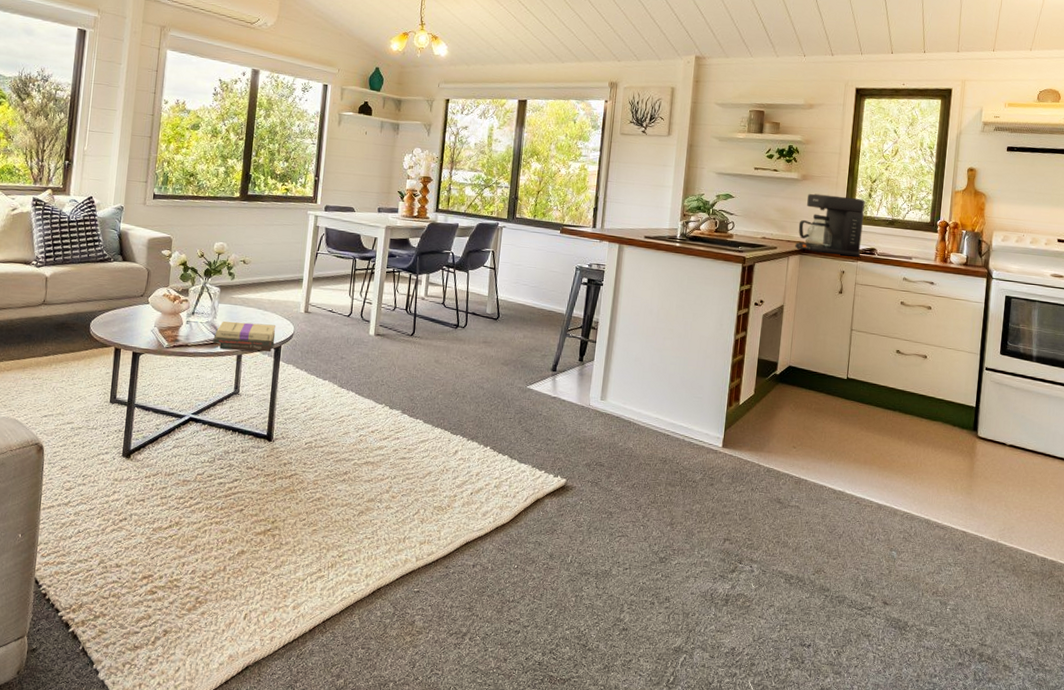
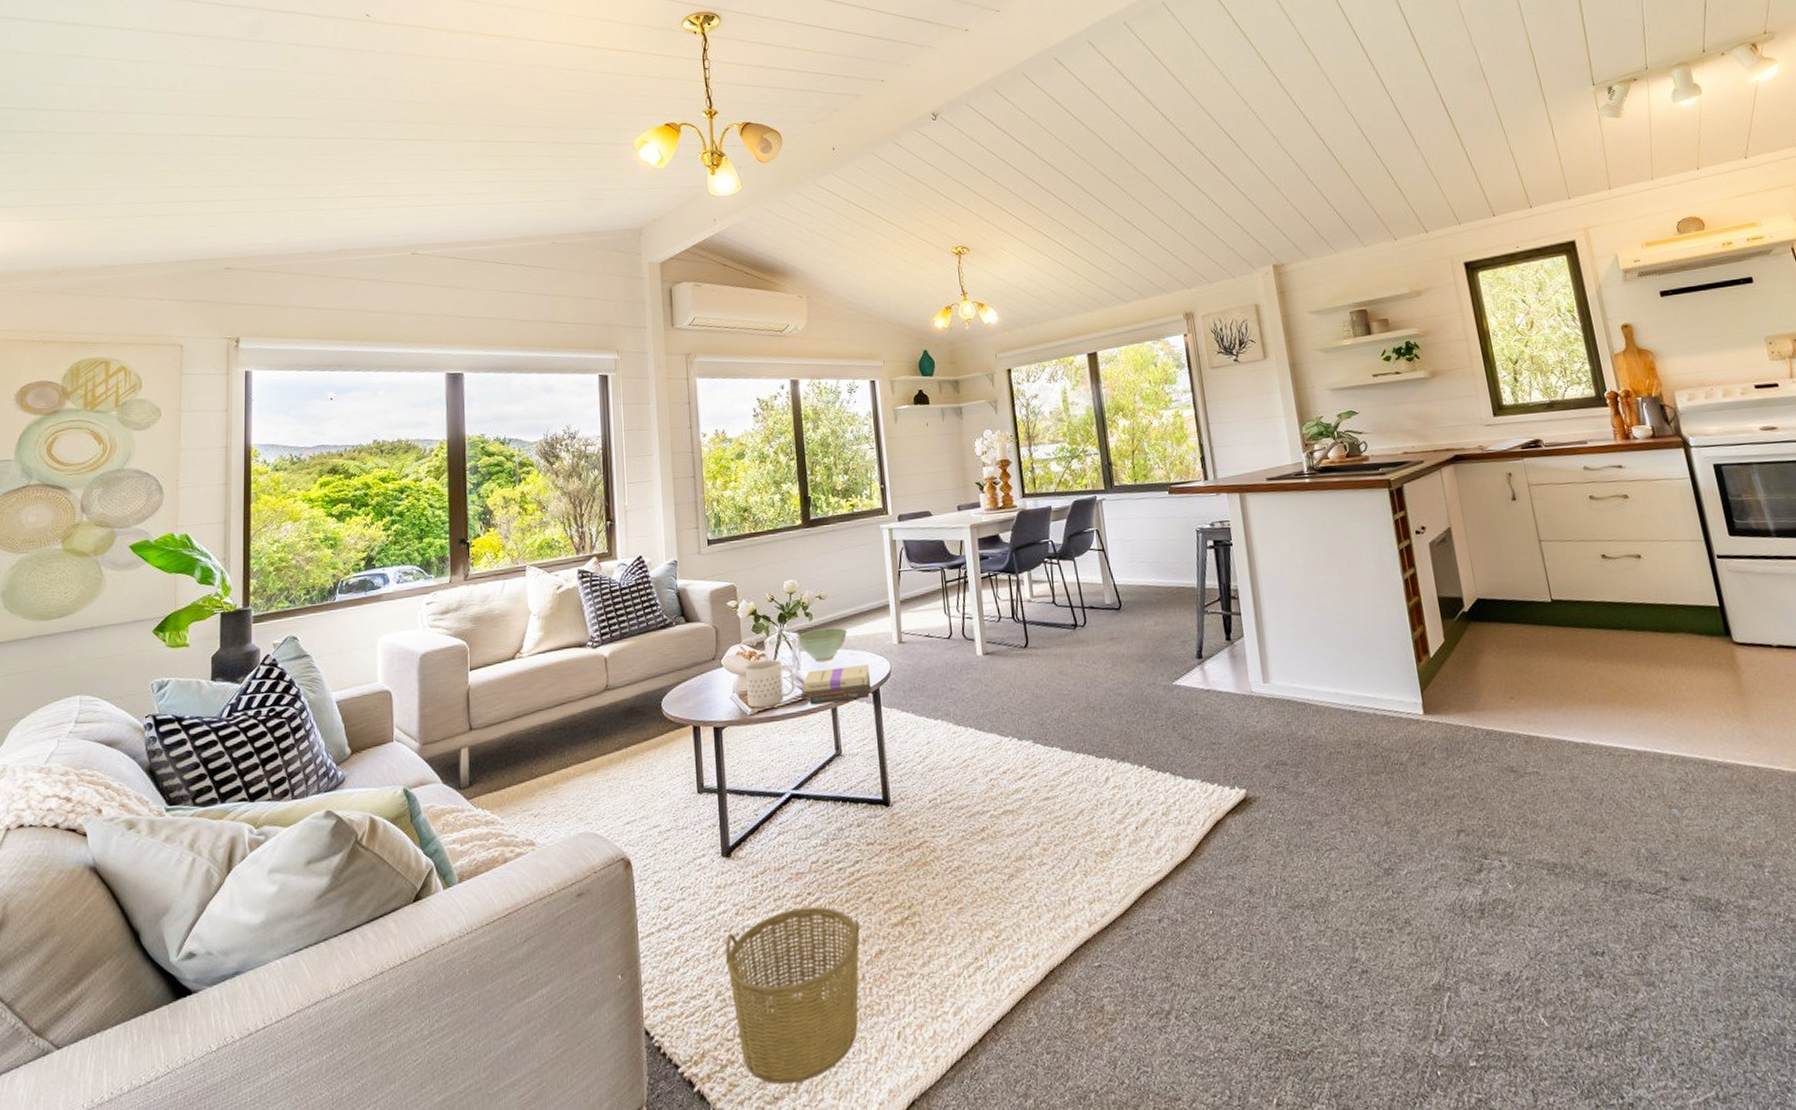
basket: none [111,507,229,638] -> present [725,906,860,1084]
mug: none [165,304,210,344] -> present [745,659,795,708]
bowl: none [219,288,262,316] -> present [798,627,847,663]
coffee maker: present [795,193,865,258] -> none [1441,385,1524,459]

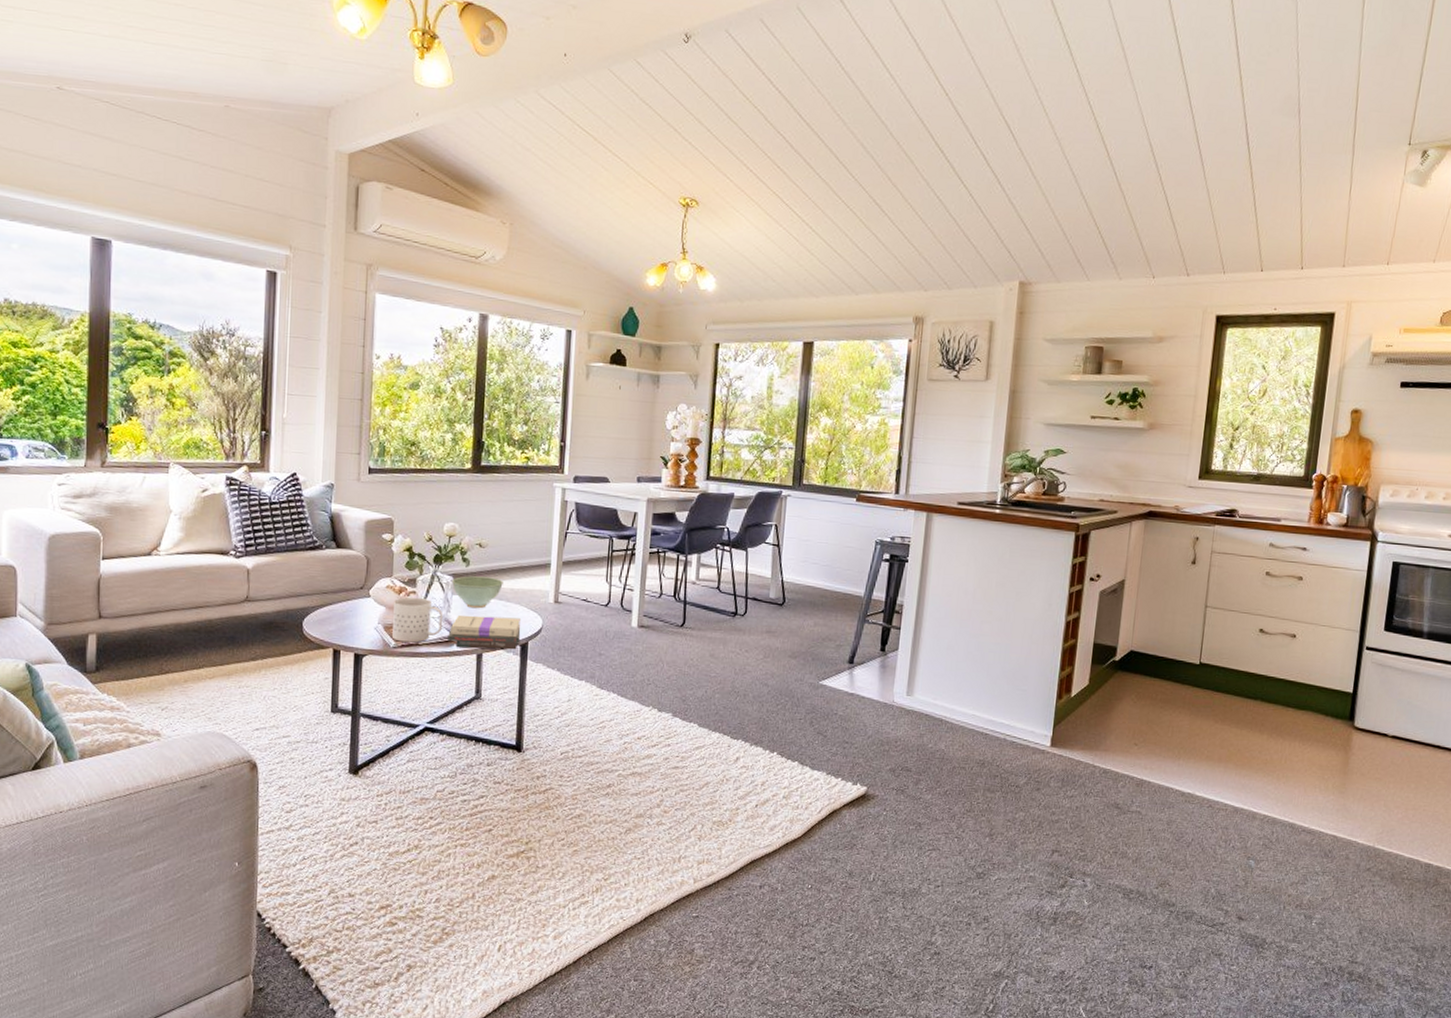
basket: present [725,906,860,1084] -> none [341,829,477,974]

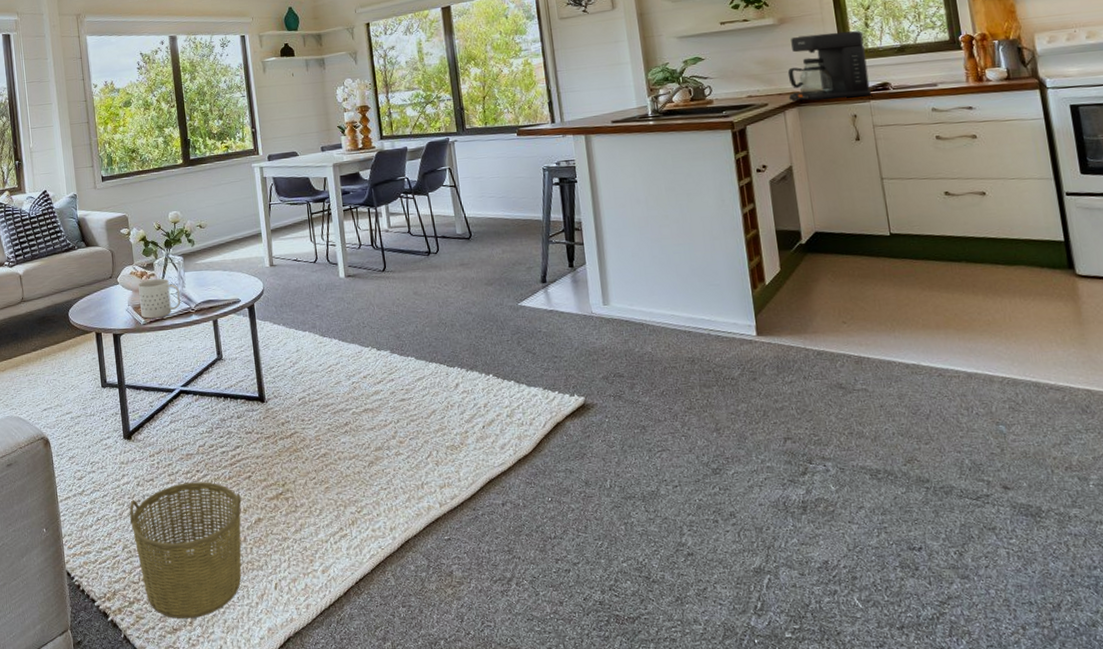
basket: none [341,829,477,974] -> present [129,481,242,618]
books: present [448,615,521,650] -> none [186,284,247,317]
bowl: present [452,576,503,609] -> none [182,252,225,282]
coffee maker: none [1139,445,1225,521] -> present [787,31,871,101]

